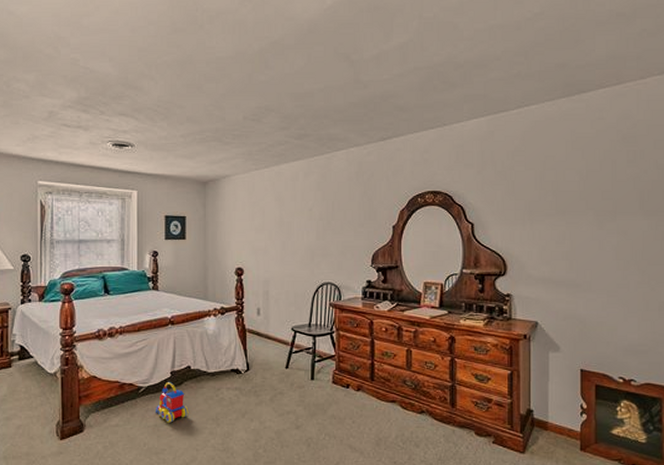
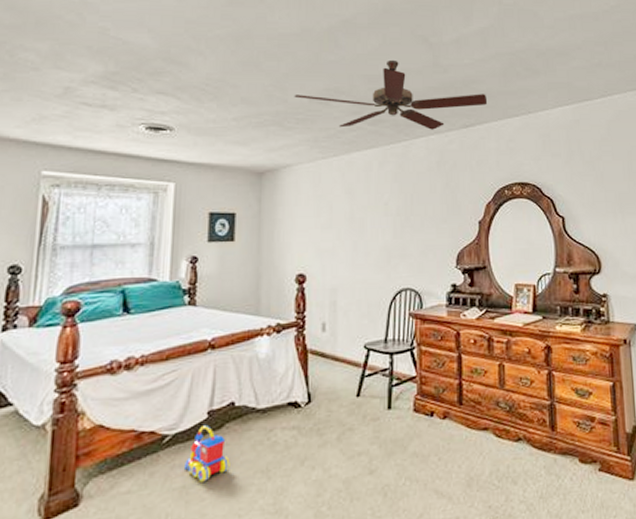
ceiling fan: none [230,78,405,143] -> present [294,59,488,130]

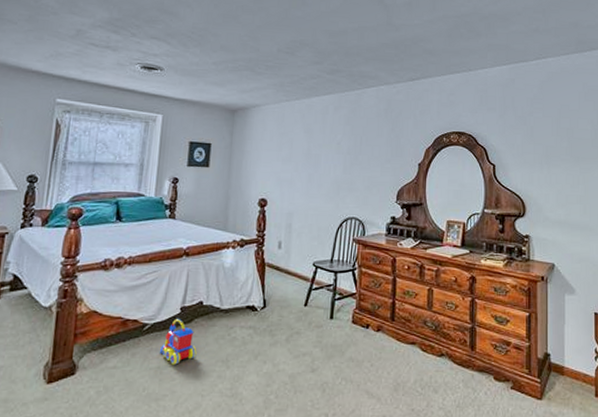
ceiling fan: present [294,59,488,130] -> none [265,17,433,81]

